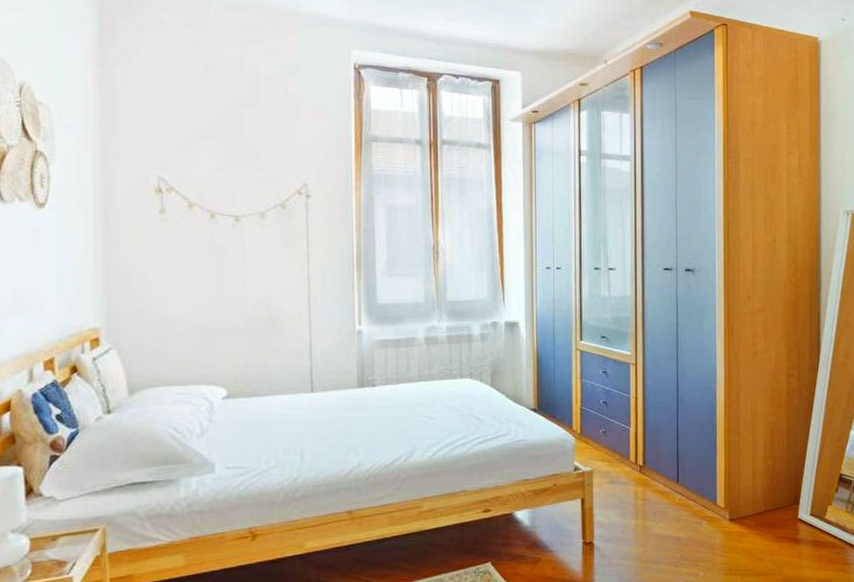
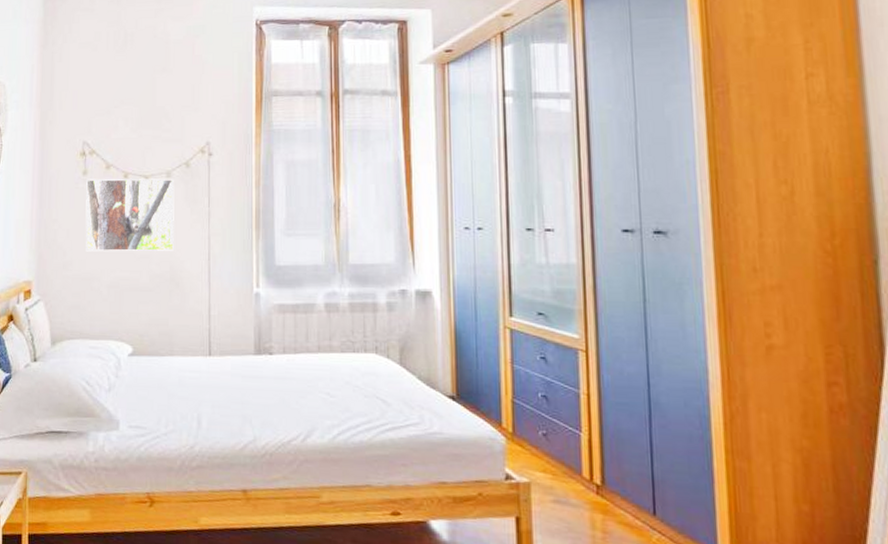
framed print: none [164,217,270,295] -> present [85,178,175,252]

